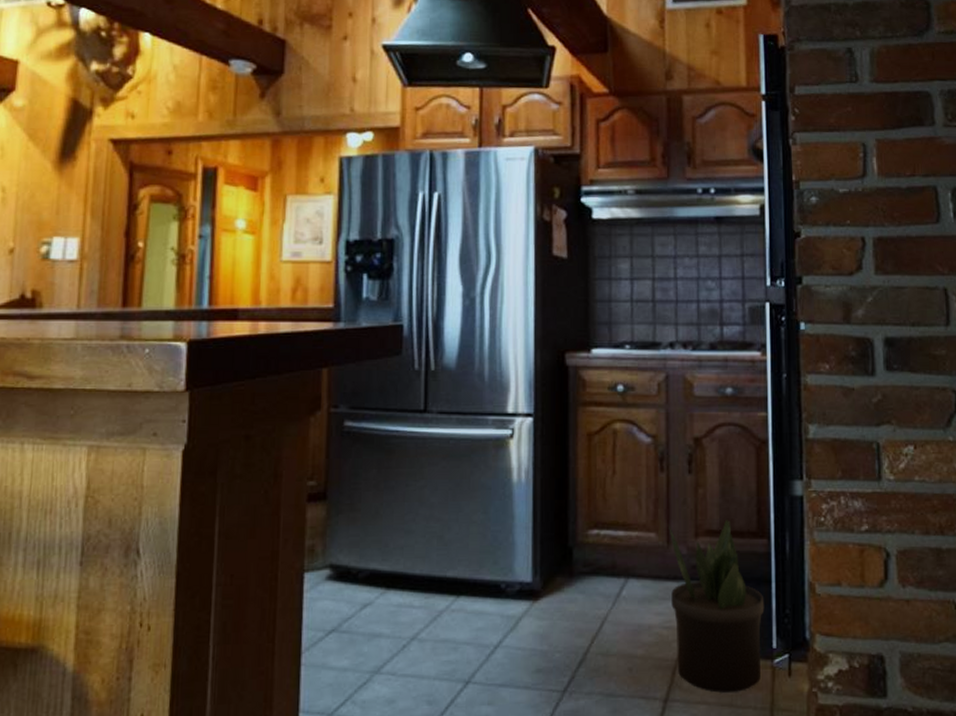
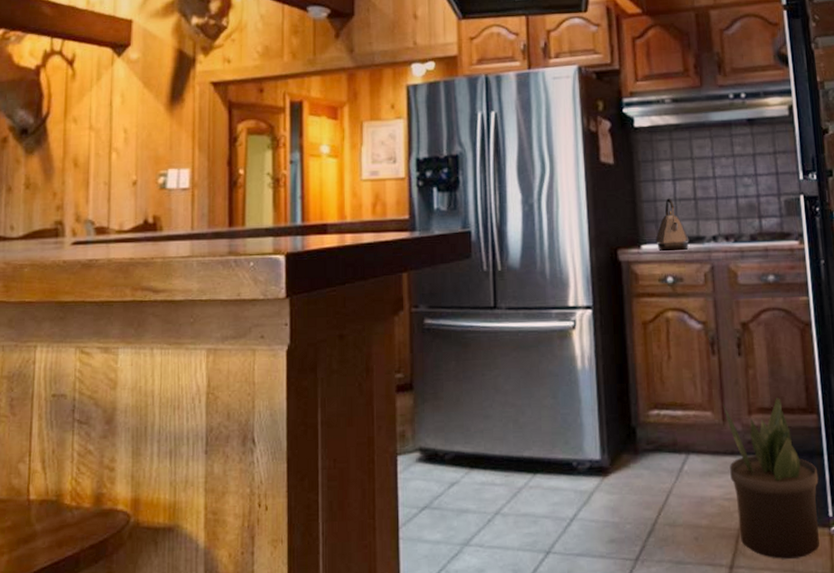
kettle: none [607,299,644,357] -> present [655,198,689,252]

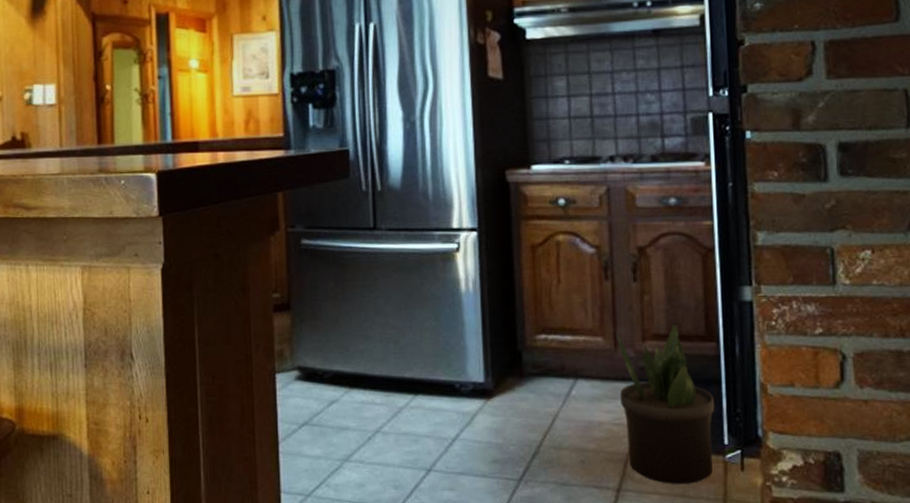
kettle: present [655,198,689,252] -> none [547,116,584,173]

